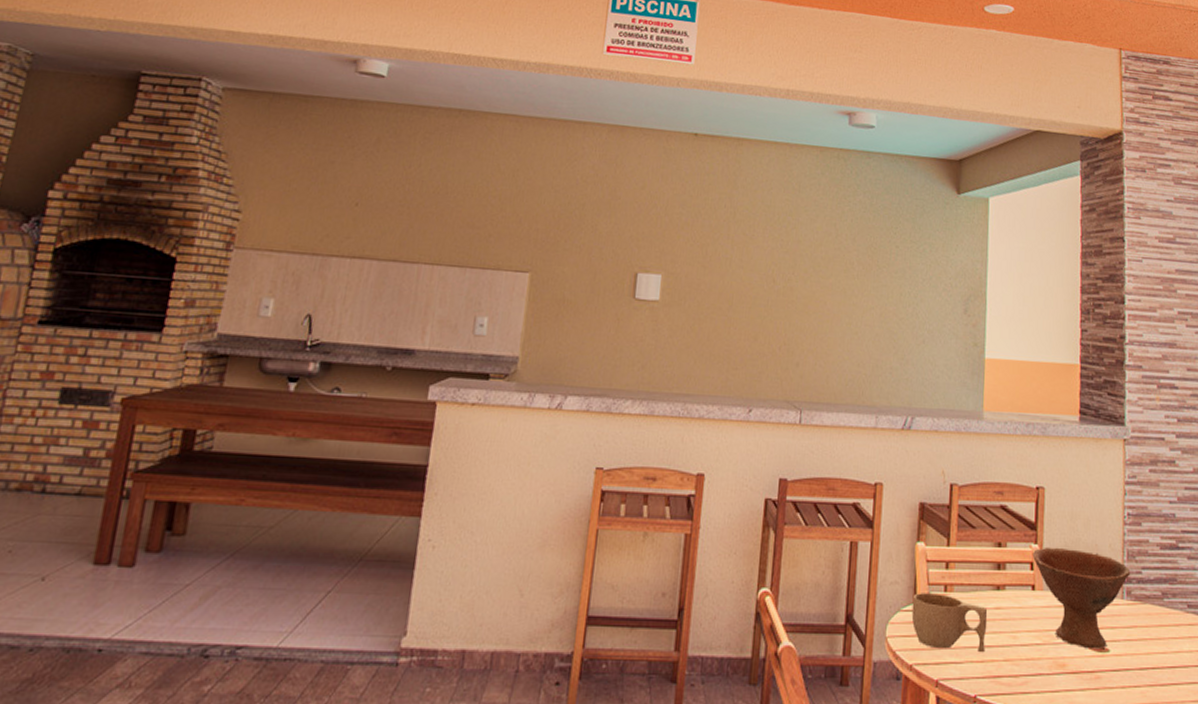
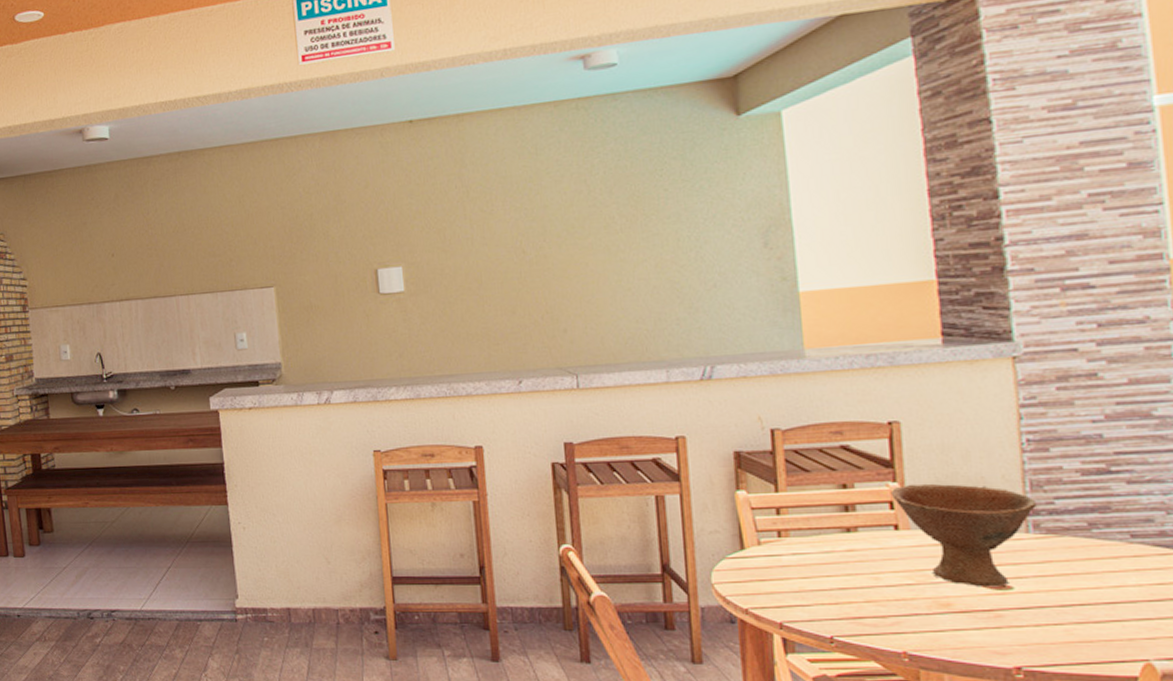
cup: present [911,593,988,653] -> none [739,539,839,596]

